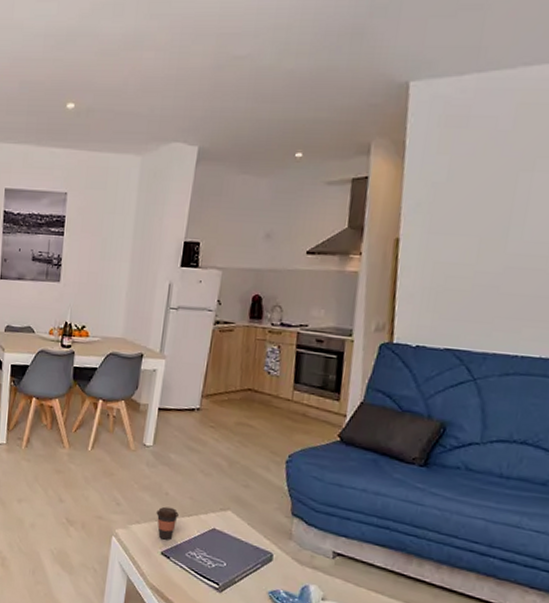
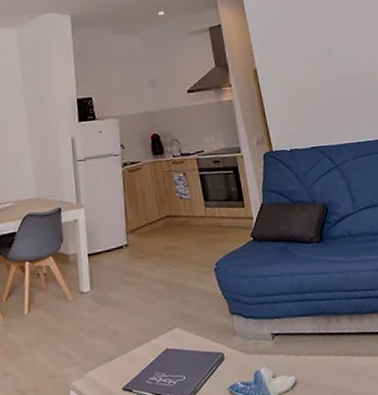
coffee cup: present [156,506,179,540] -> none [109,342,131,376]

